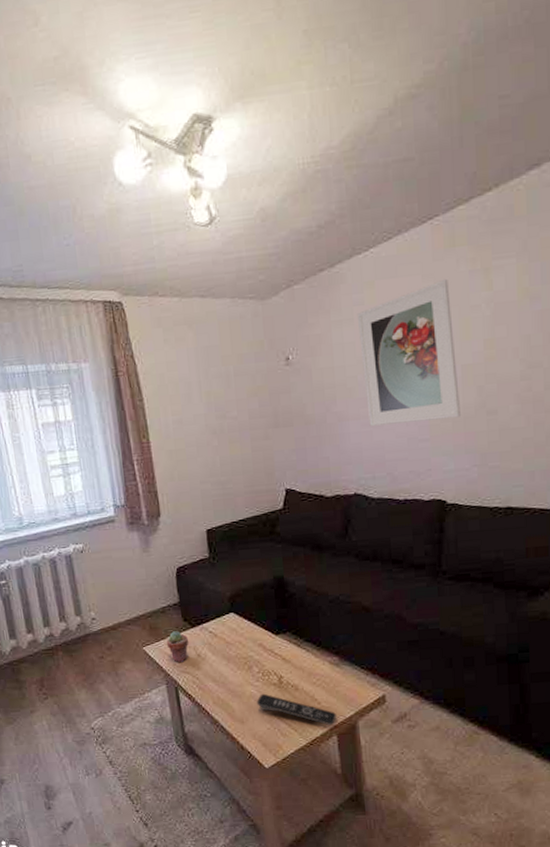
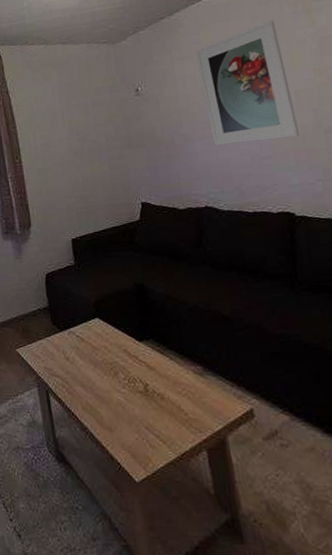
potted succulent: present [166,631,189,662] -> none [37,334,58,365]
remote control: present [256,693,336,726] -> none [124,401,205,440]

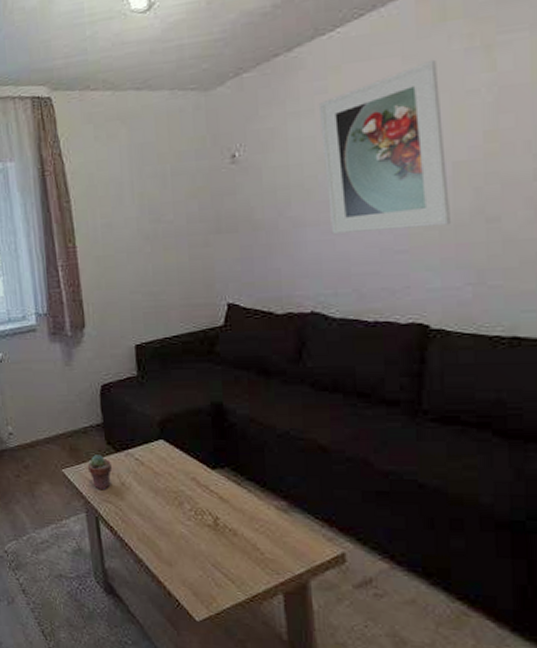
potted succulent: none [37,334,58,365] -> present [87,454,113,489]

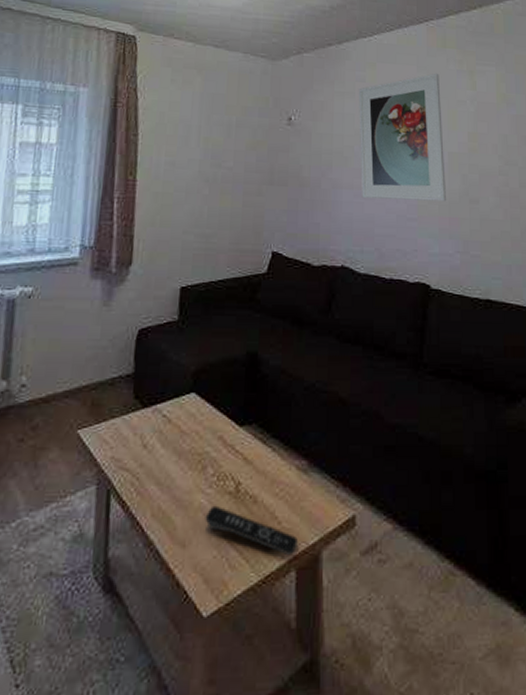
potted succulent: present [87,454,113,489] -> none [108,411,137,454]
remote control: none [187,535,283,582] -> present [205,505,298,556]

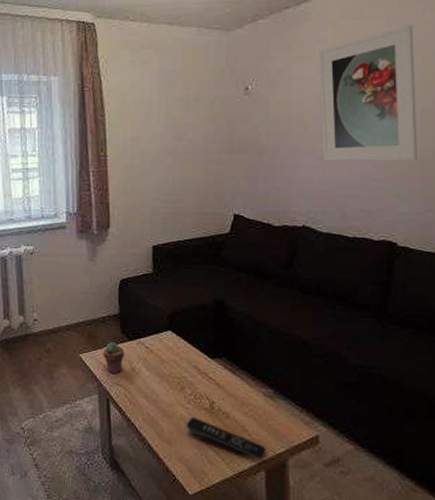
potted succulent: none [108,411,137,454] -> present [102,342,125,374]

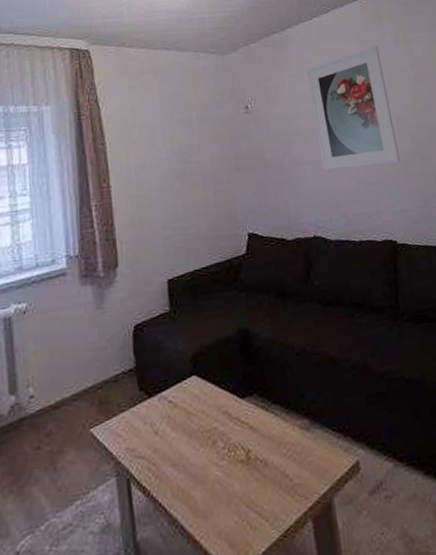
potted succulent: present [102,342,125,374] -> none [118,403,146,445]
remote control: present [186,416,266,460] -> none [222,474,310,509]

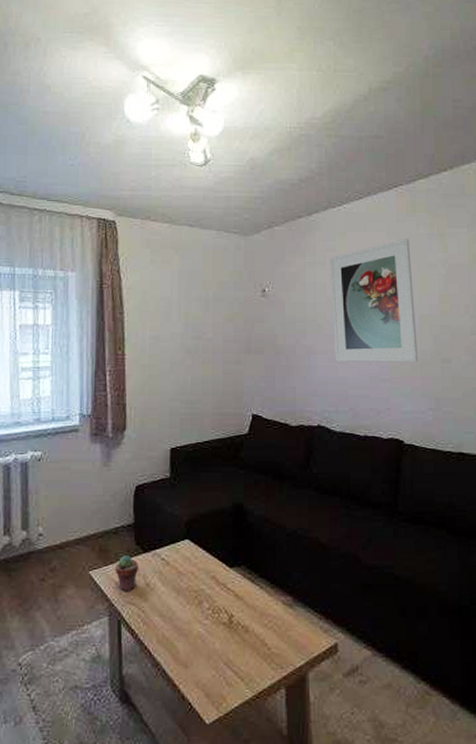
potted succulent: none [118,403,146,445] -> present [115,555,139,591]

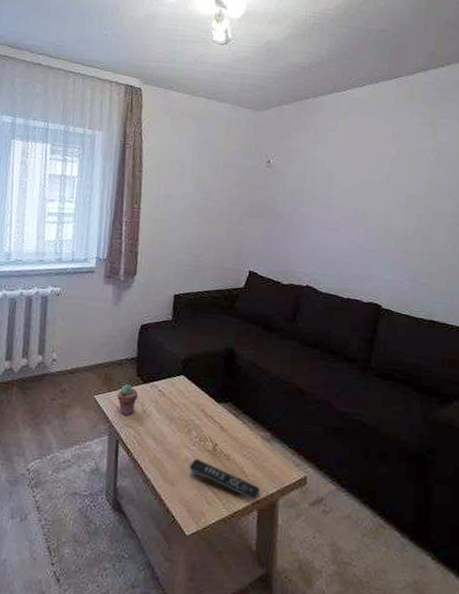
remote control: none [203,633,286,676] -> present [189,458,260,500]
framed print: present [329,238,418,363] -> none [327,124,404,237]

